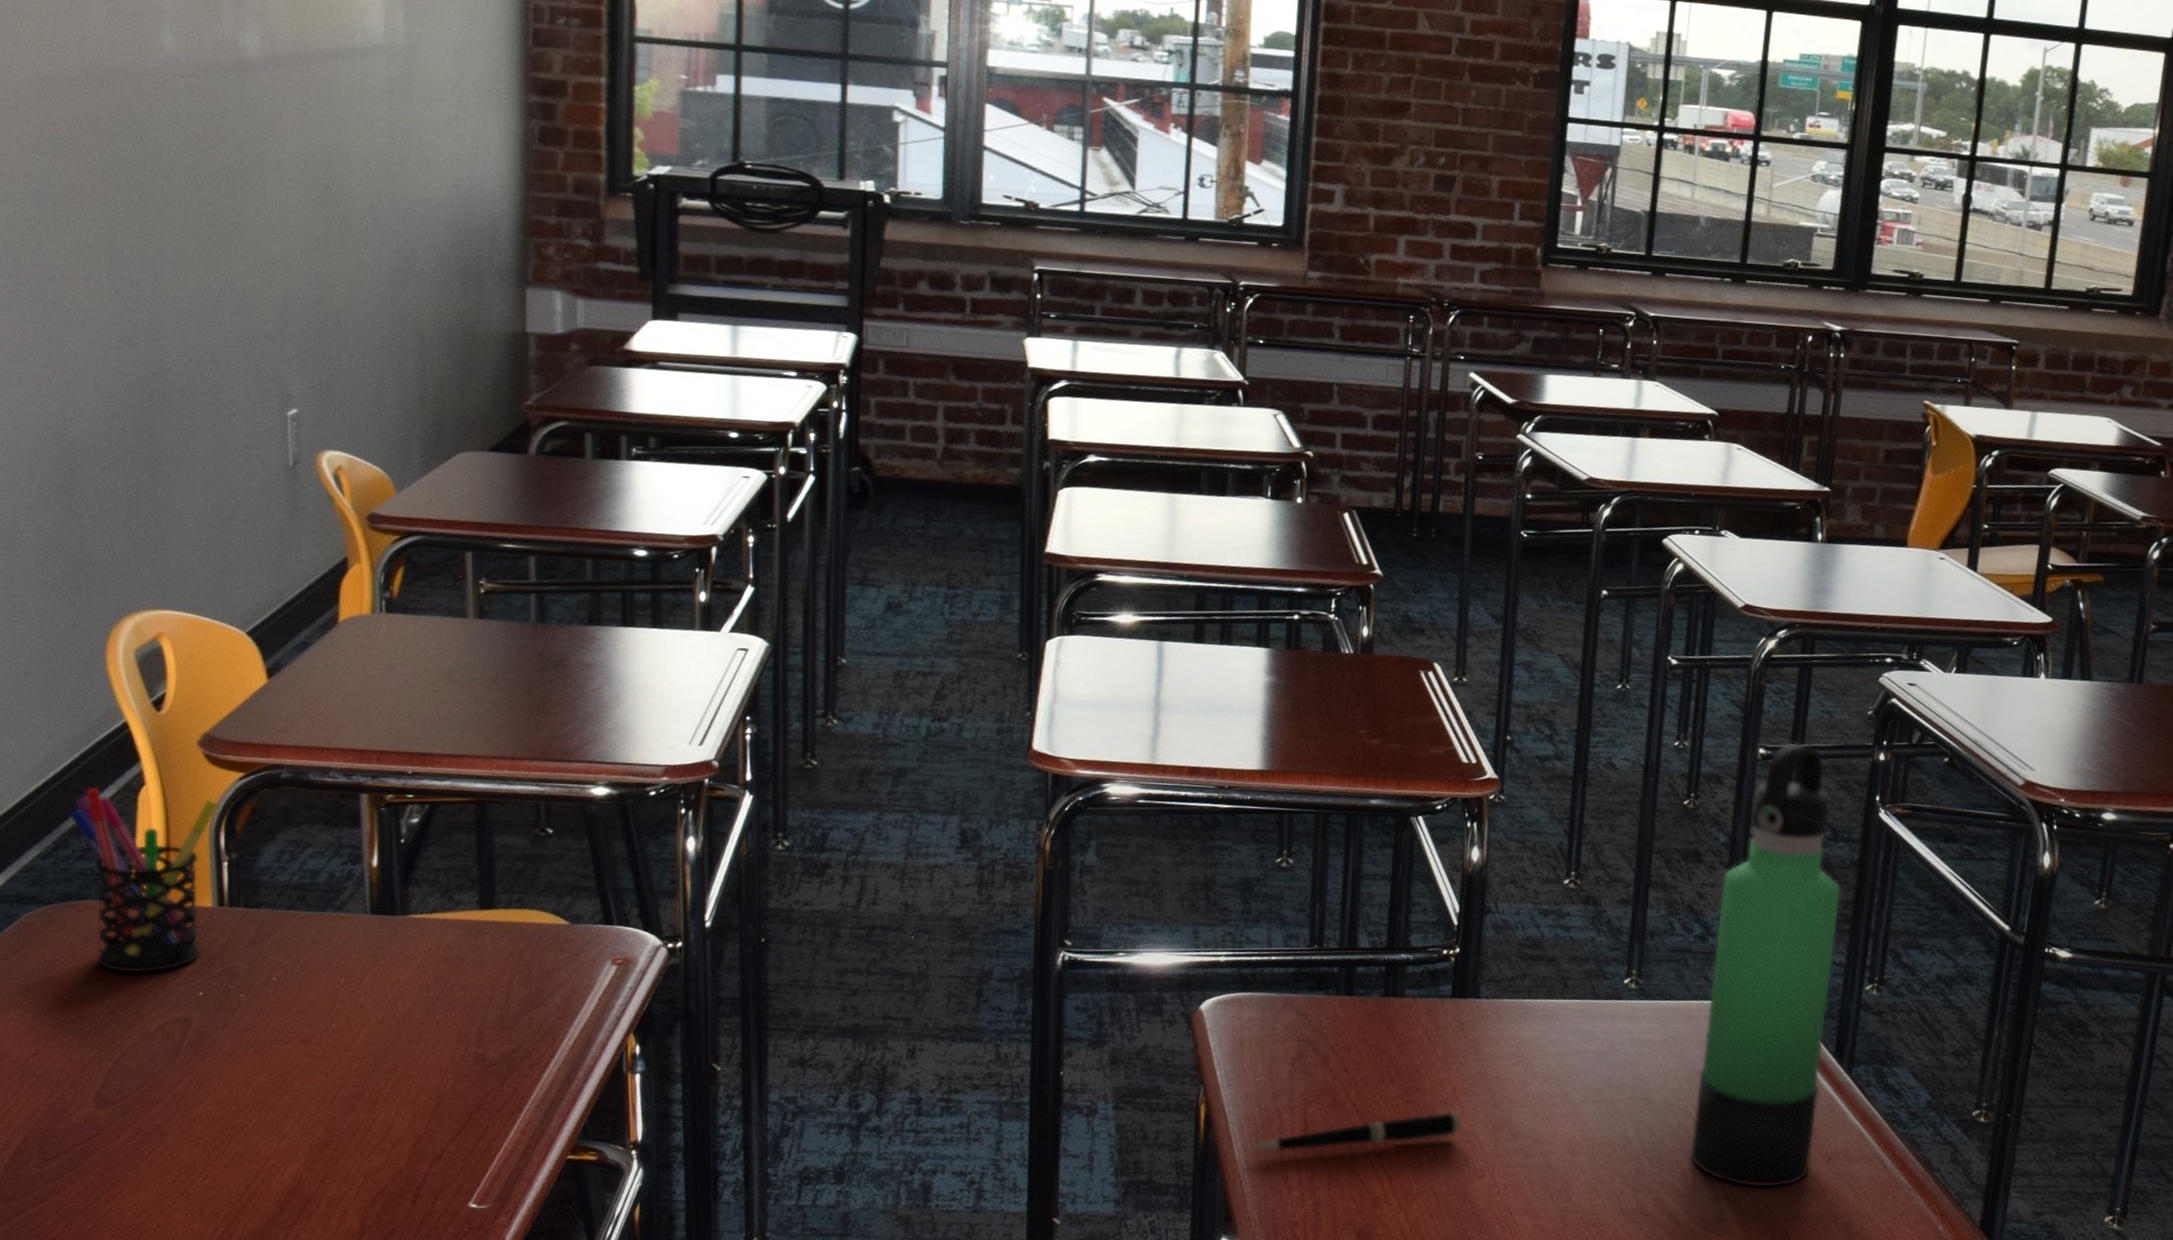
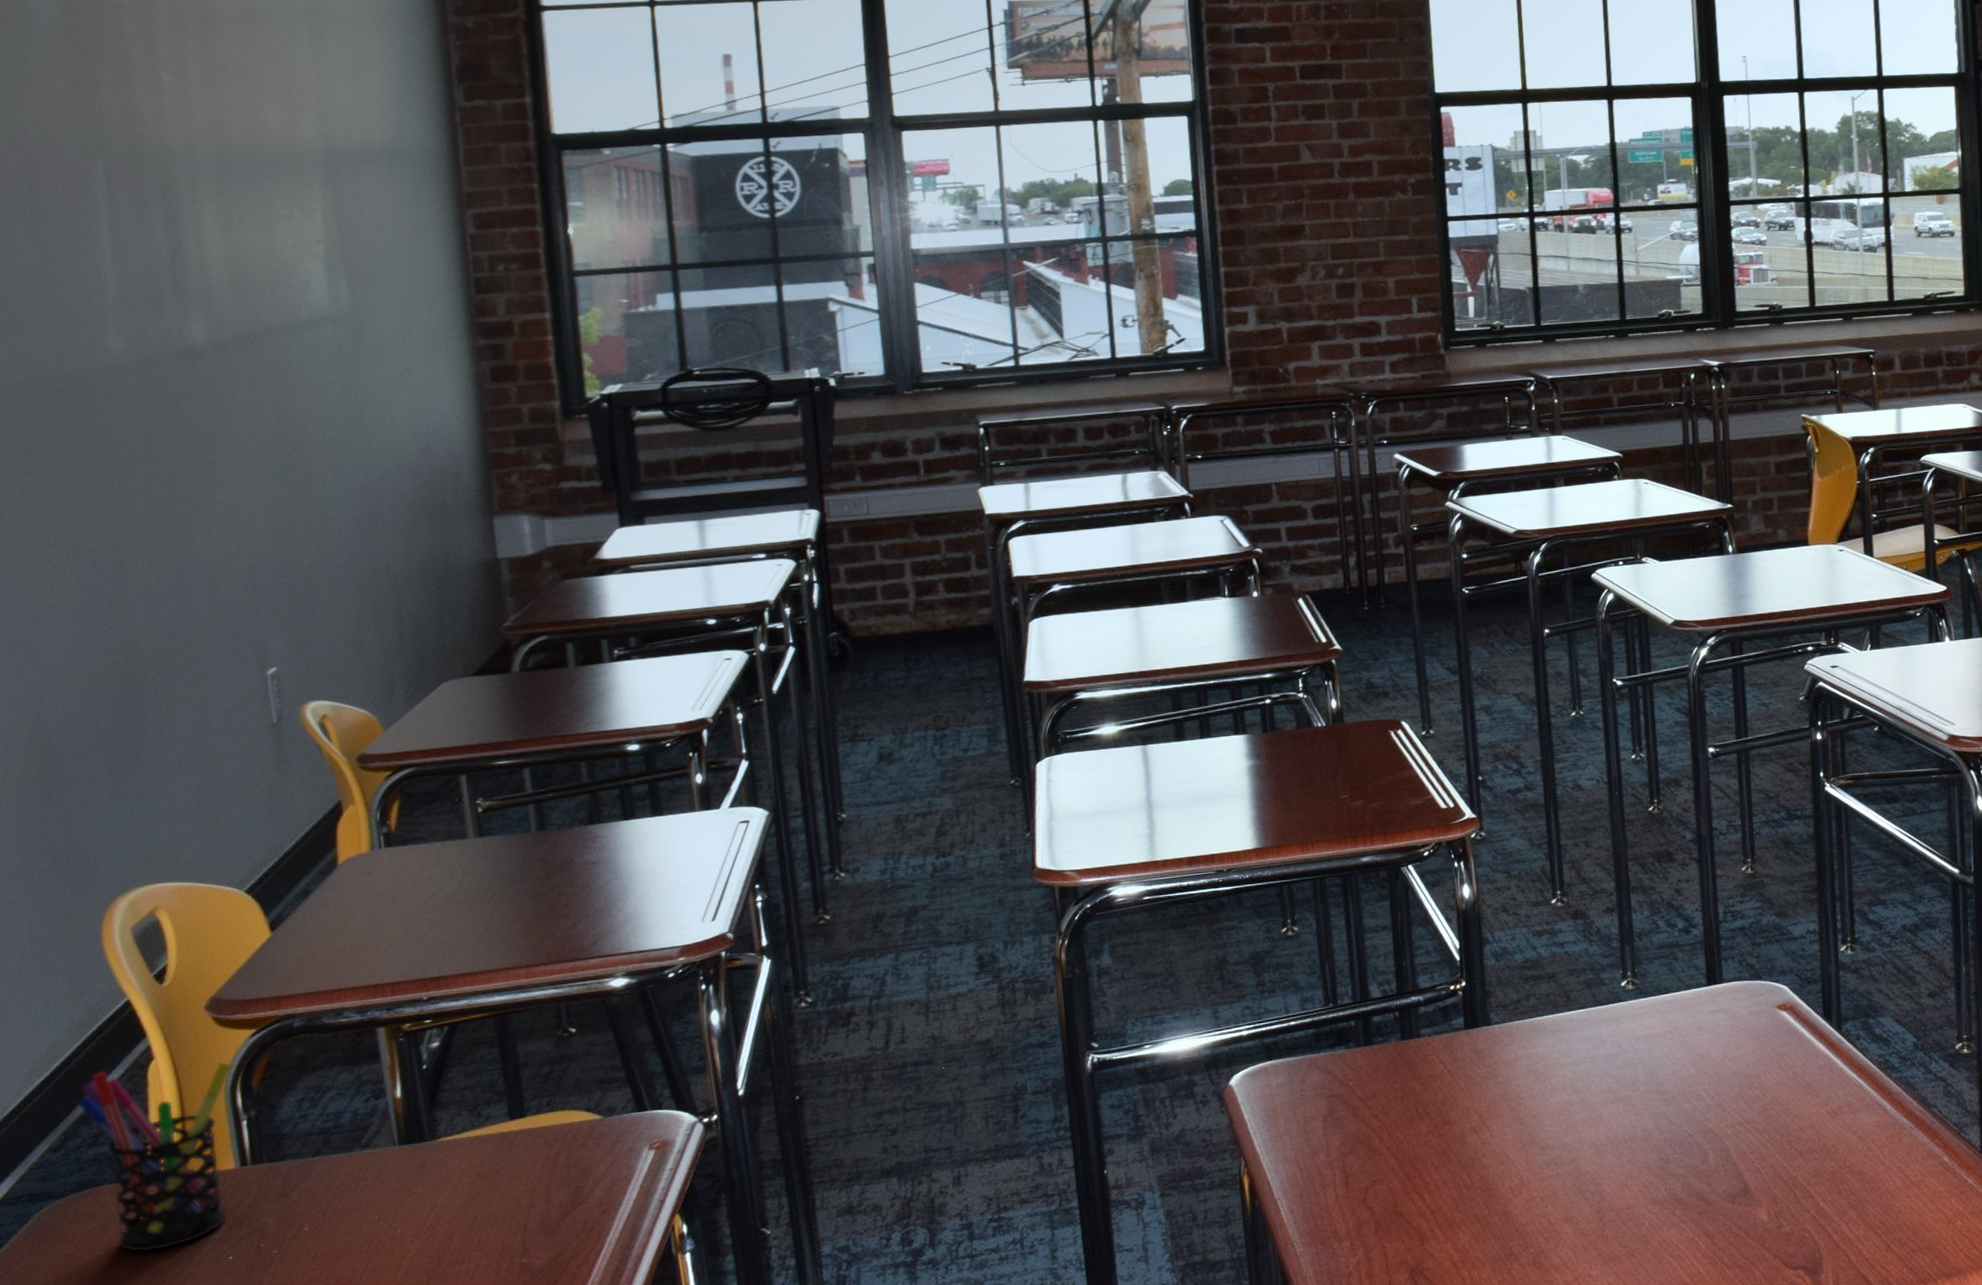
pen: present [1247,1111,1462,1152] -> none [1294,1136,1493,1211]
thermos bottle: present [1689,743,1842,1188] -> none [1695,737,1820,1156]

